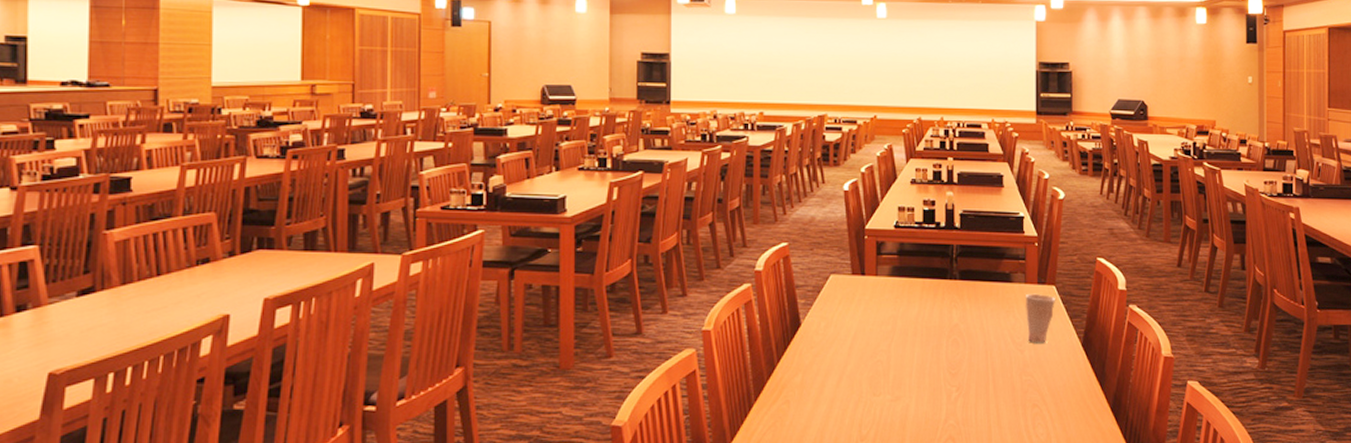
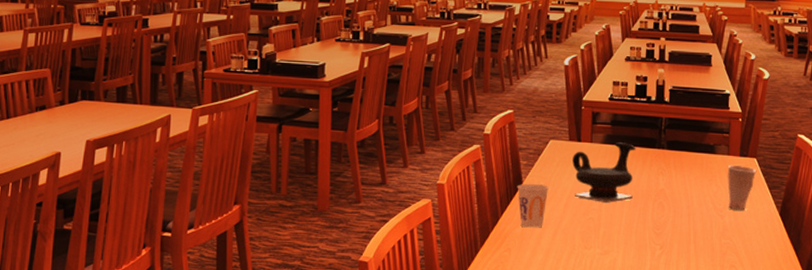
cup: none [794,324,830,376] -> present [517,183,548,228]
teapot: none [856,273,926,342] -> present [572,141,636,203]

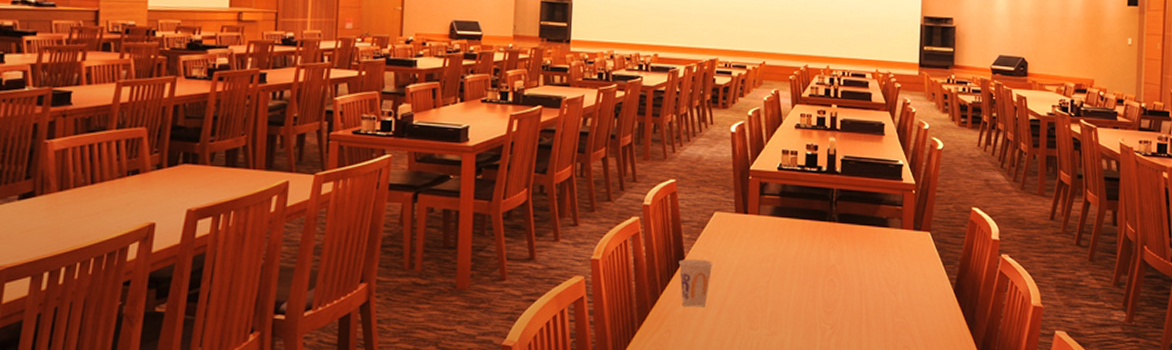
teapot: present [572,141,636,203] -> none [738,214,806,279]
cup: present [727,164,757,211] -> none [900,239,931,287]

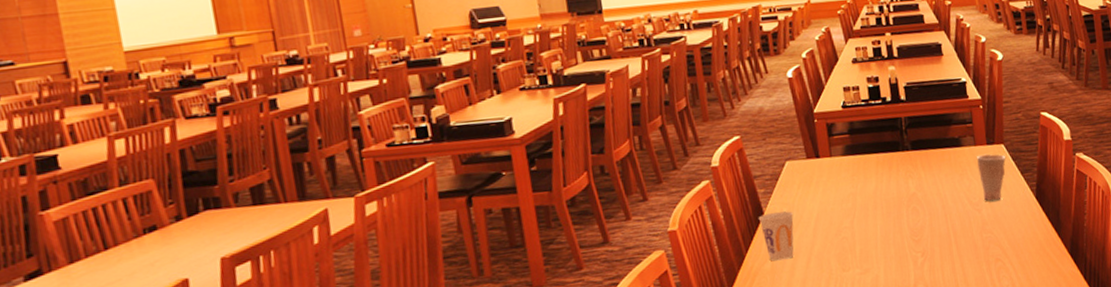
cup: none [900,239,931,287] -> present [977,154,1007,201]

